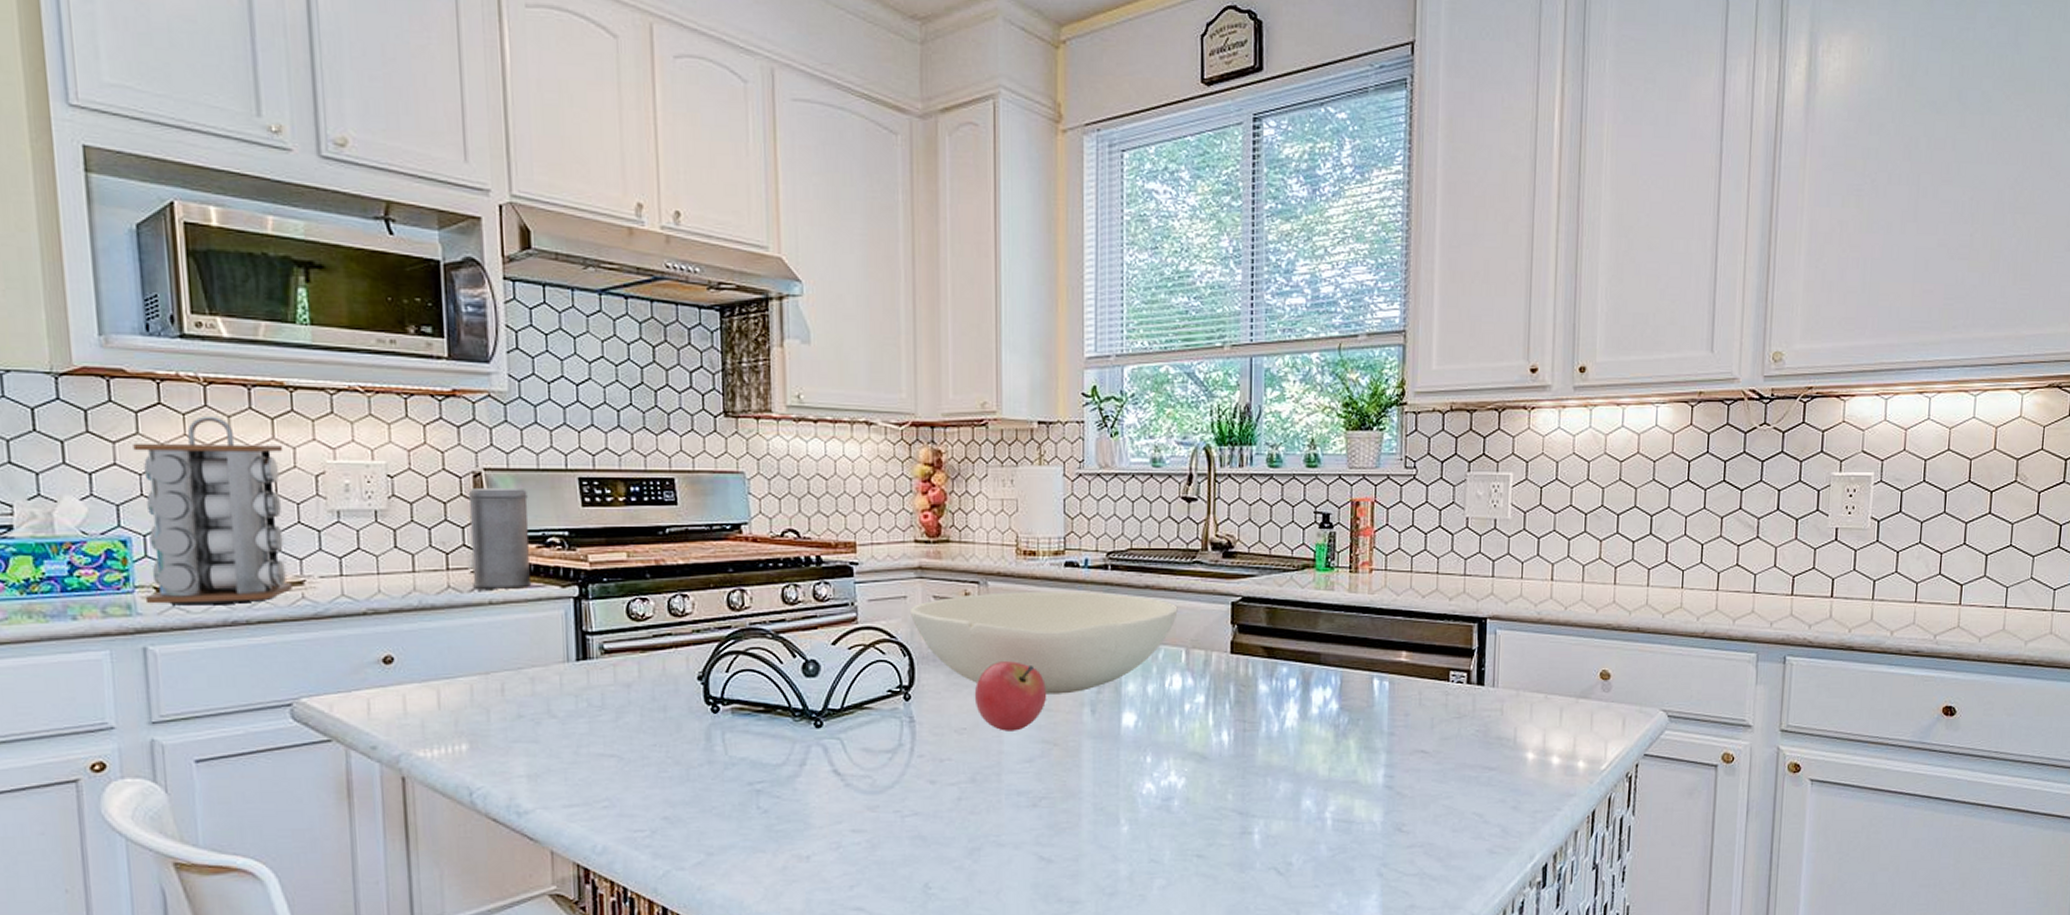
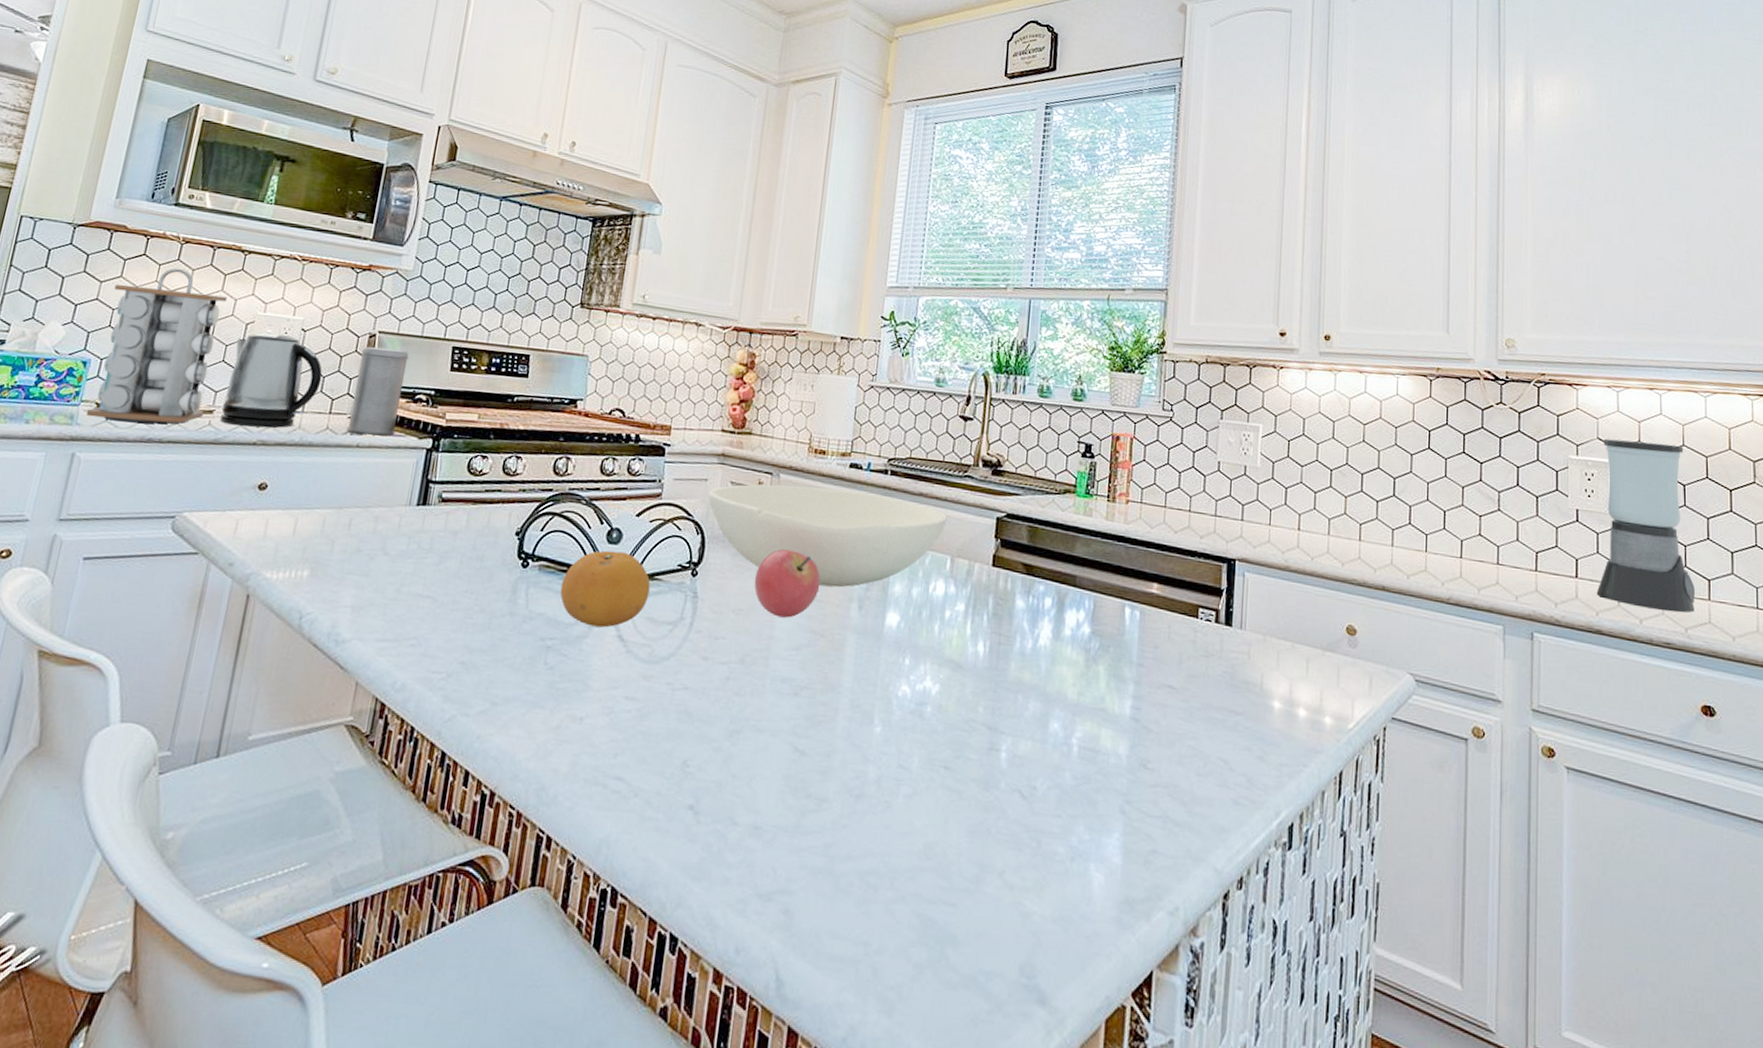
kettle: none [309,483,428,596] -> present [219,332,323,429]
fruit: none [760,684,860,765] -> present [560,550,651,628]
blender: none [1850,450,1949,621] -> present [1596,438,1696,613]

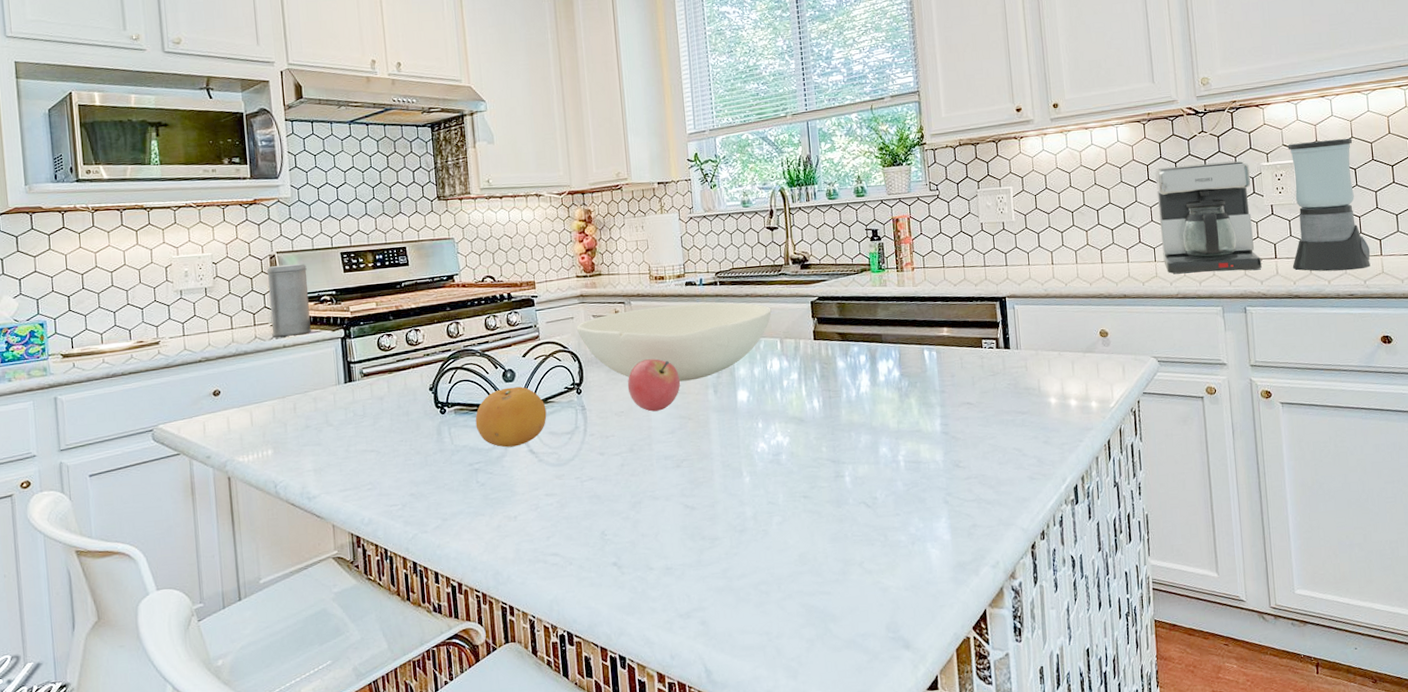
spice rack: present [85,267,228,424] -> none [47,232,152,367]
kettle: present [219,332,323,429] -> none [161,269,241,351]
coffee maker: none [1436,437,1558,588] -> present [1155,161,1262,274]

